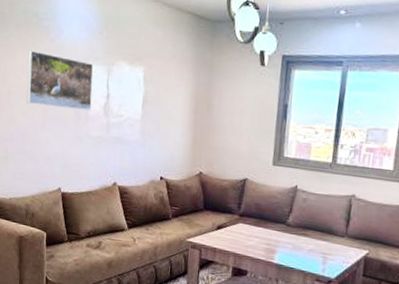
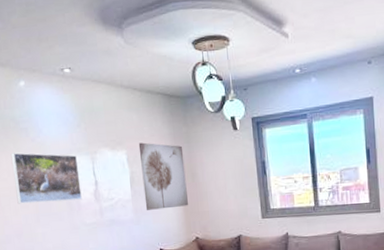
wall art: none [153,62,204,138] -> present [138,142,189,210]

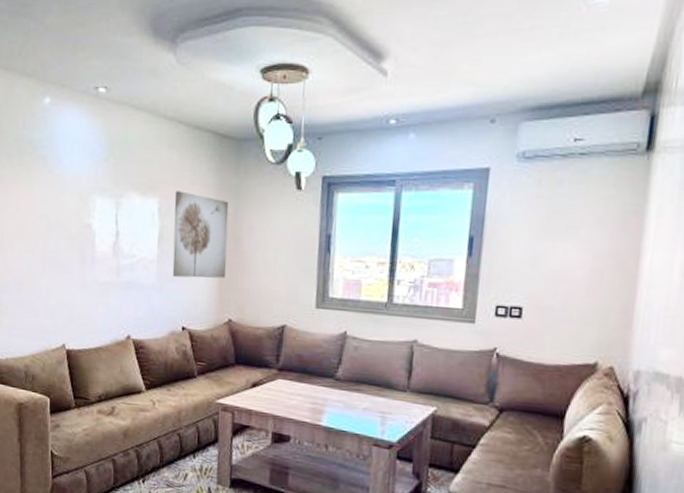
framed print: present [10,152,82,204] -> none [22,184,100,252]

